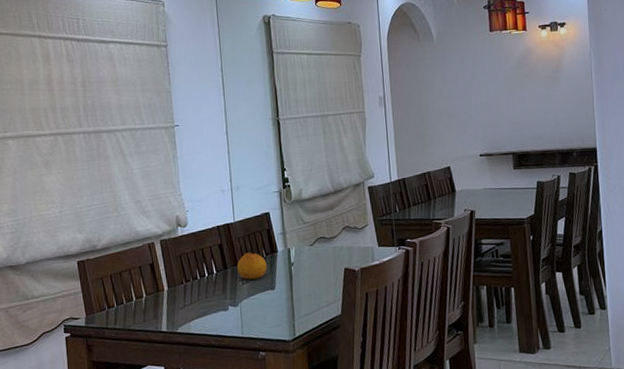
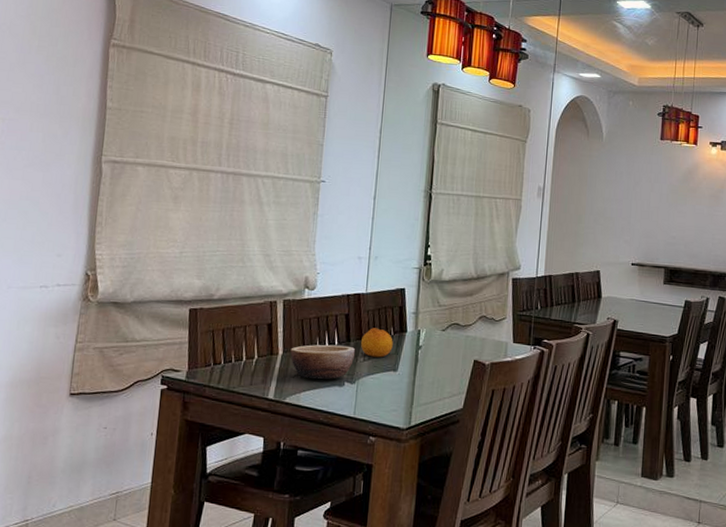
bowl: none [174,273,234,308] -> present [290,344,356,380]

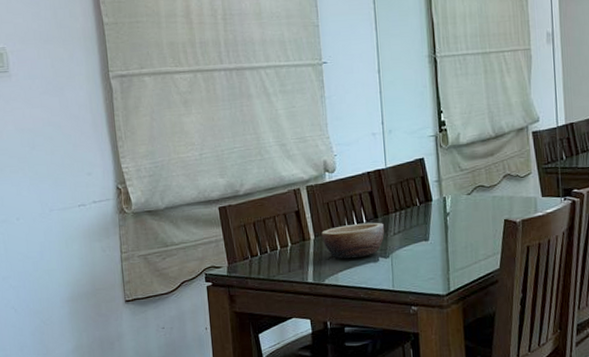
fruit: present [360,328,393,358] -> none [388,201,421,230]

